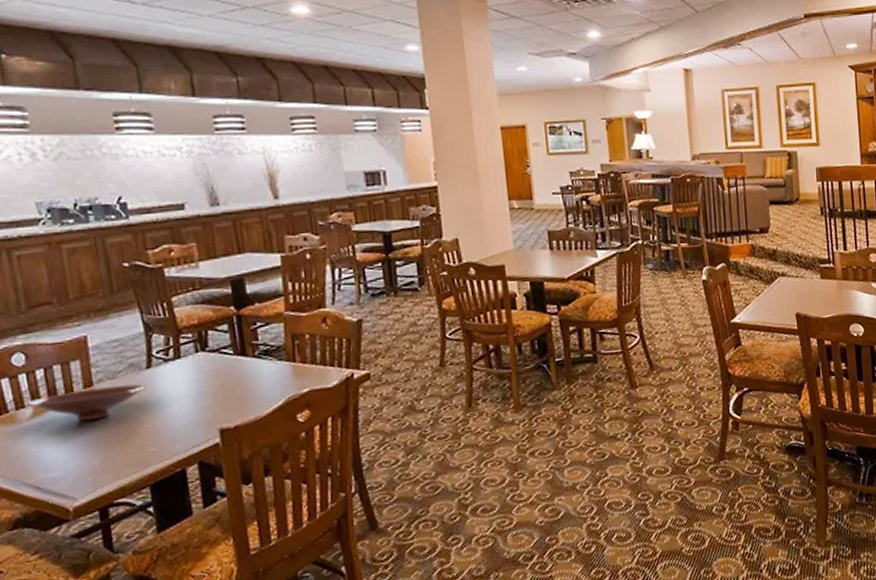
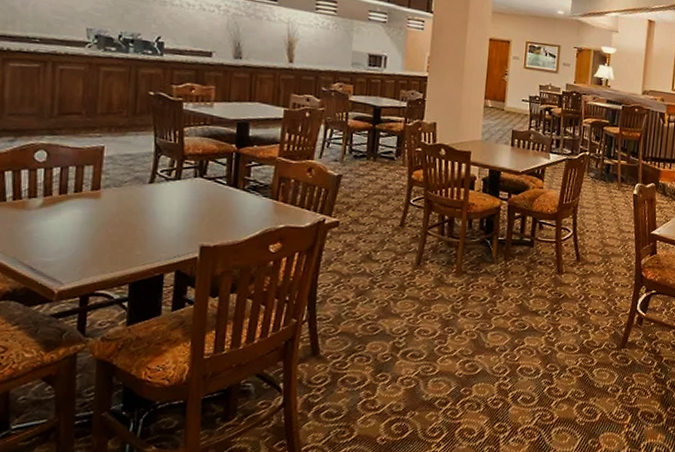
bowl: present [27,384,147,421] -> none [39,191,146,219]

